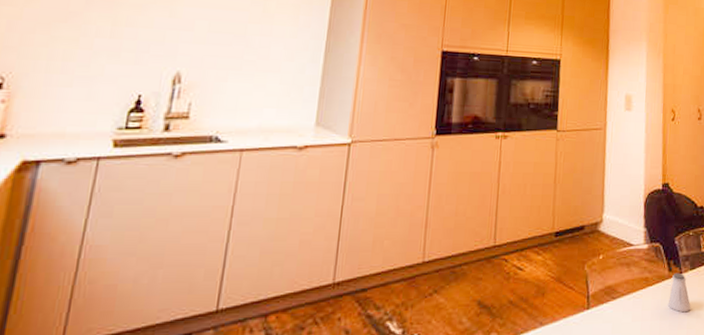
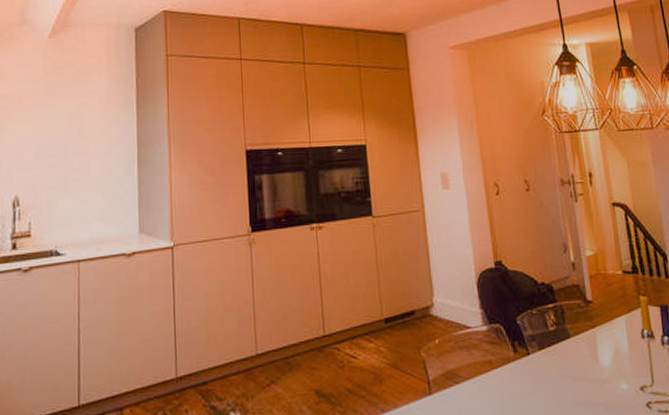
saltshaker: present [668,272,691,313] -> none [518,353,545,395]

